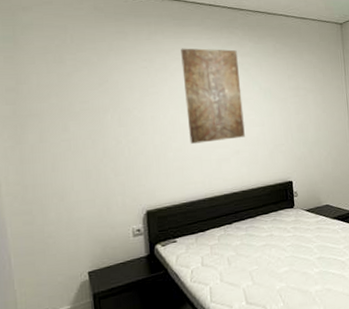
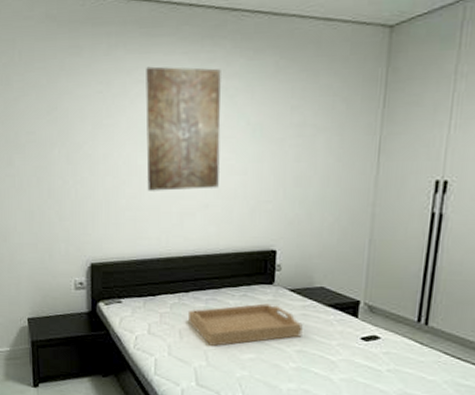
serving tray: none [233,223,320,267] -> present [188,303,303,346]

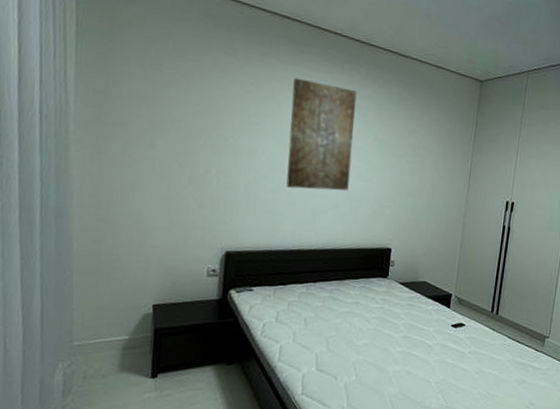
serving tray: present [188,303,303,346] -> none [314,294,409,333]

